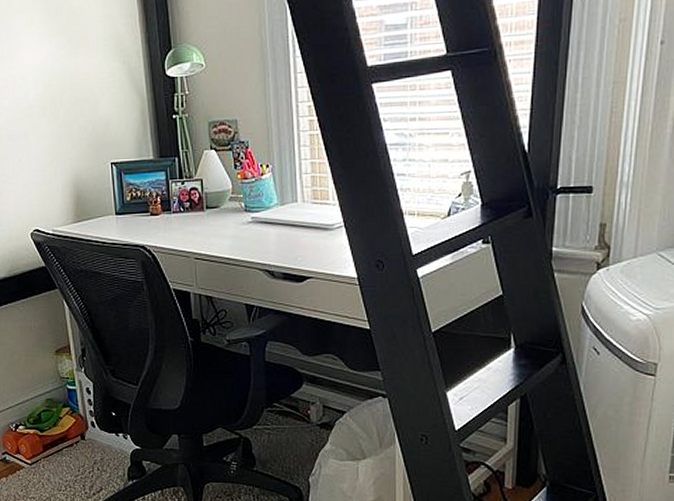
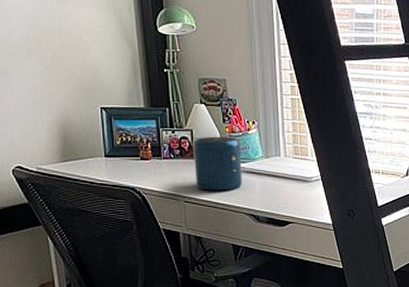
speaker: none [203,184,255,246] -> present [193,136,242,191]

